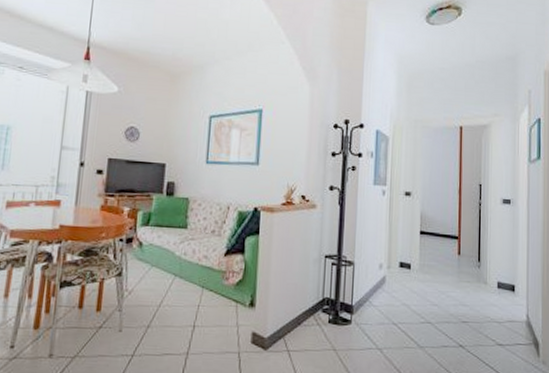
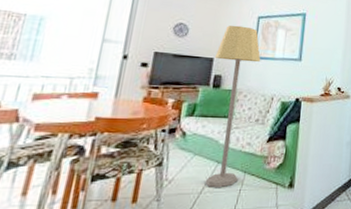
lamp: none [163,126,215,303] -> present [205,25,261,188]

